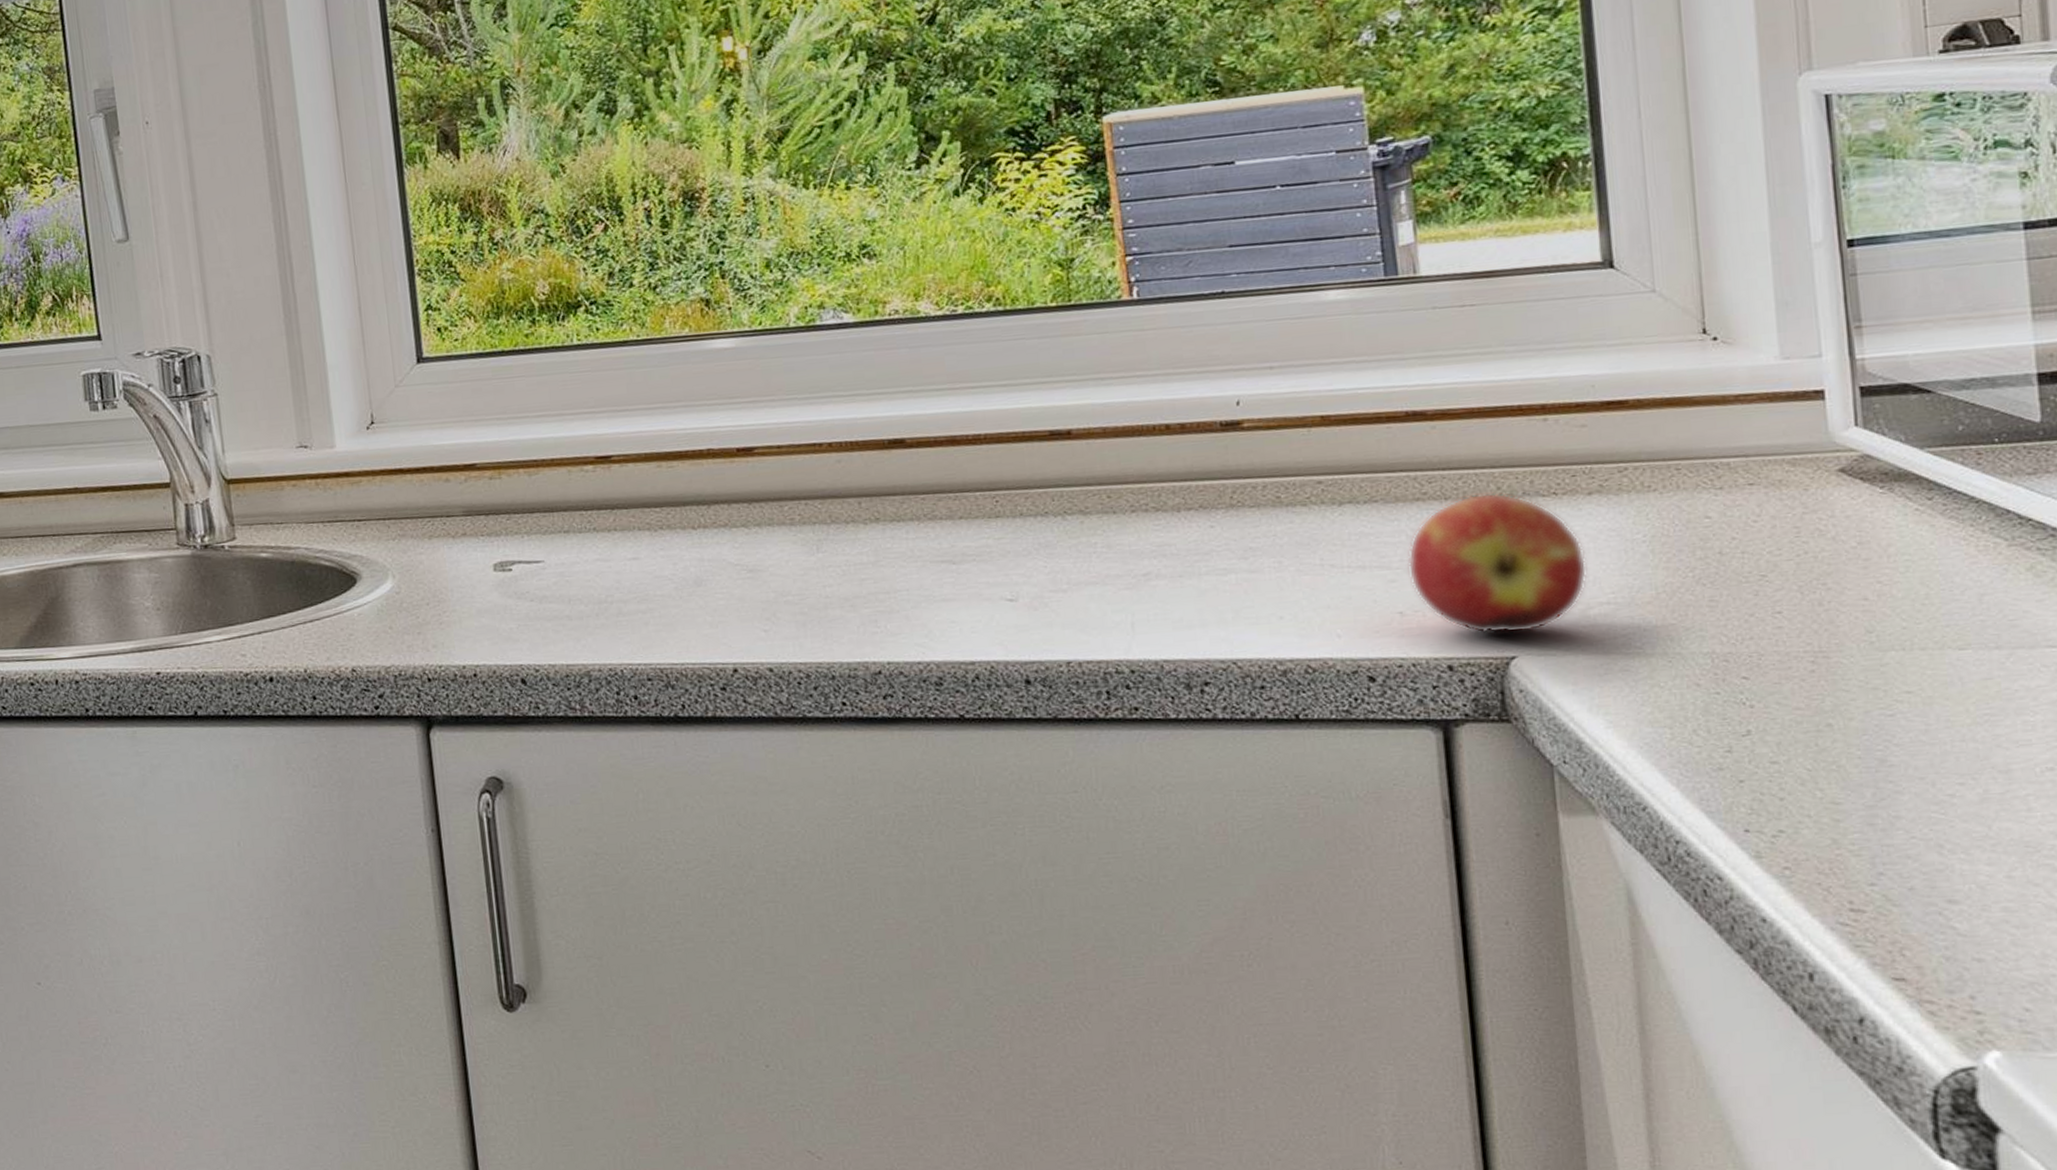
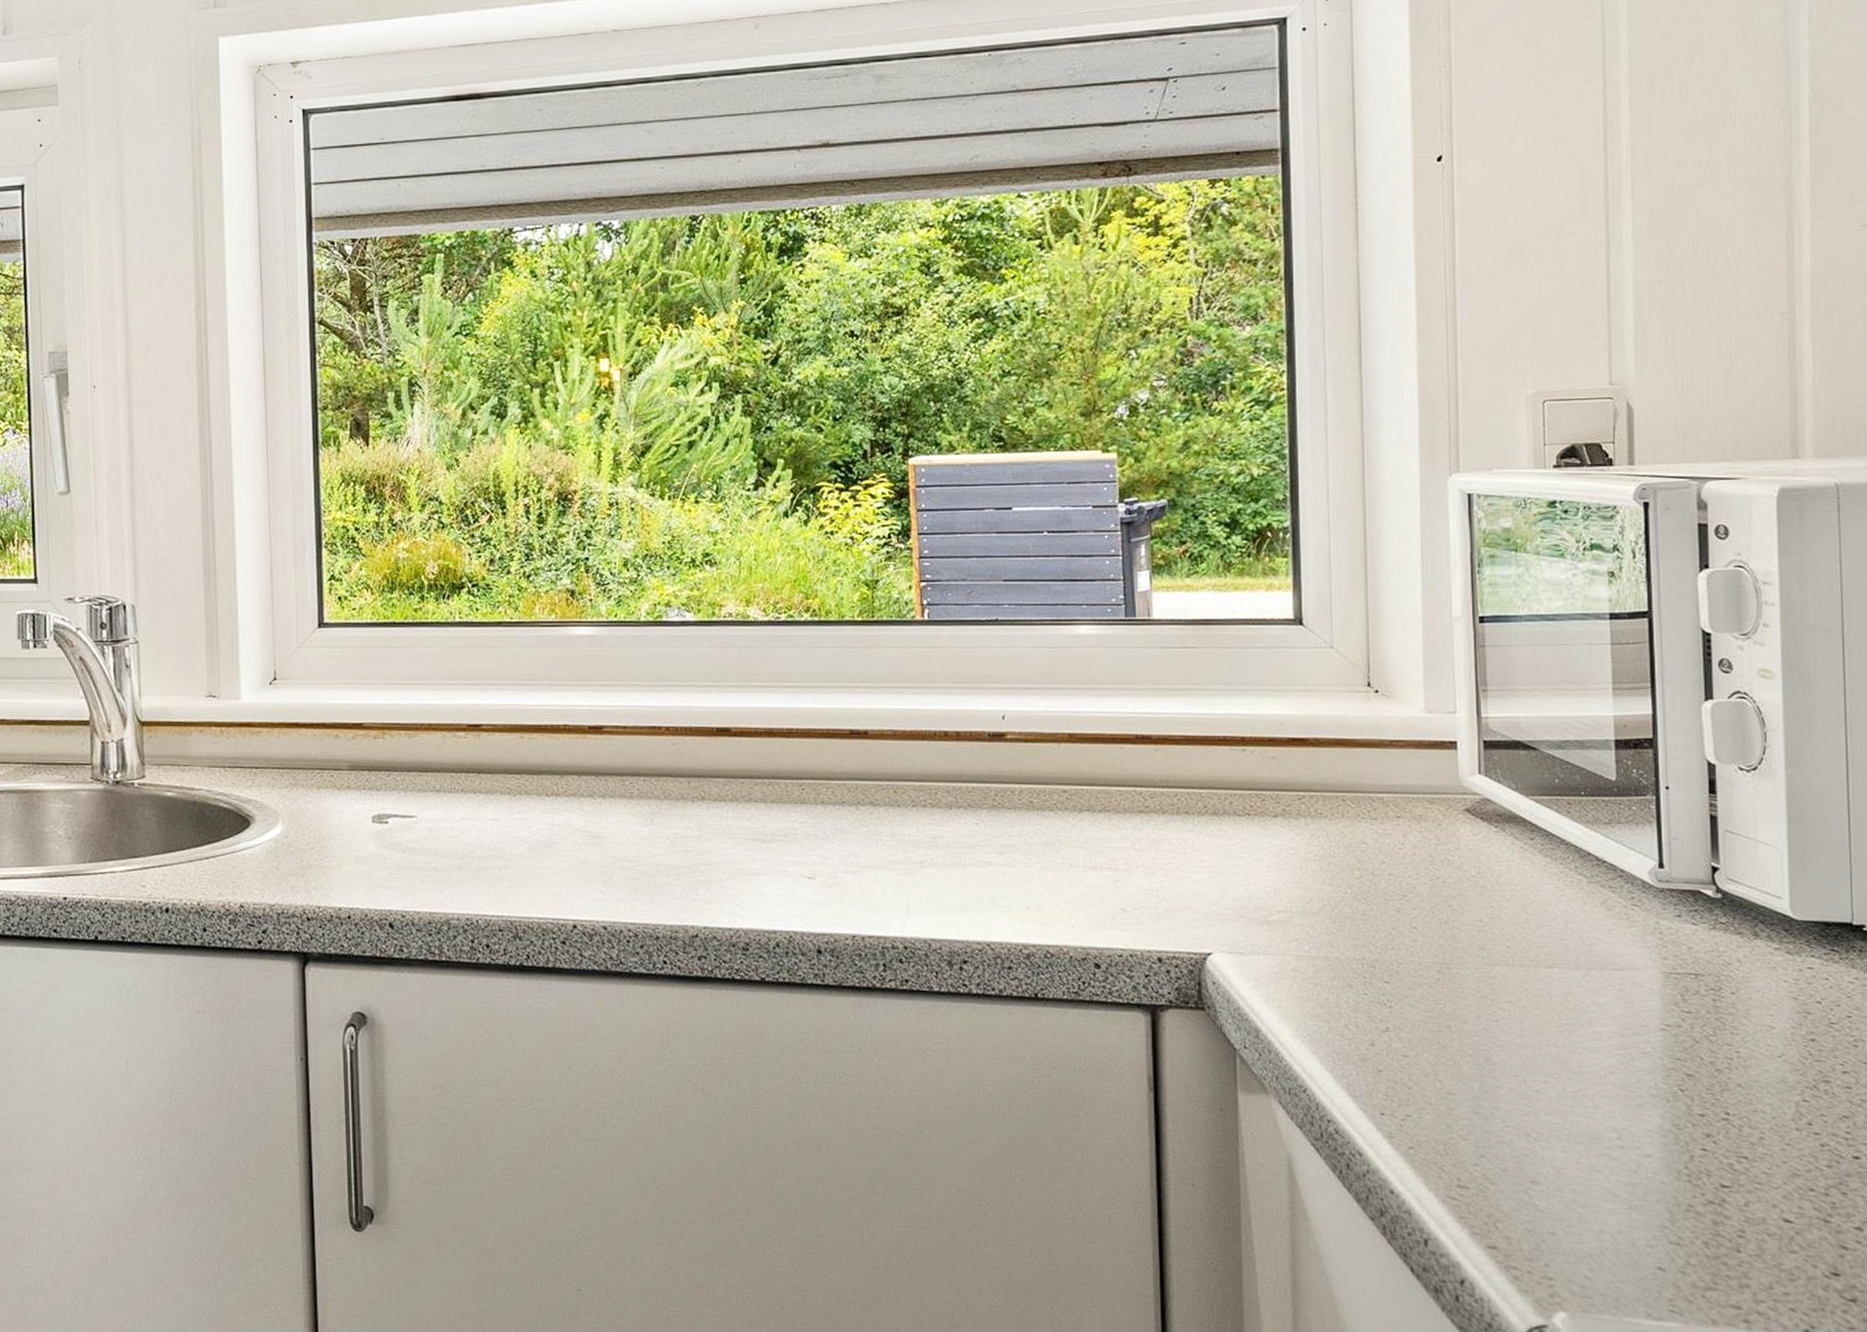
apple: present [1407,492,1588,634] -> none [1131,810,1270,933]

